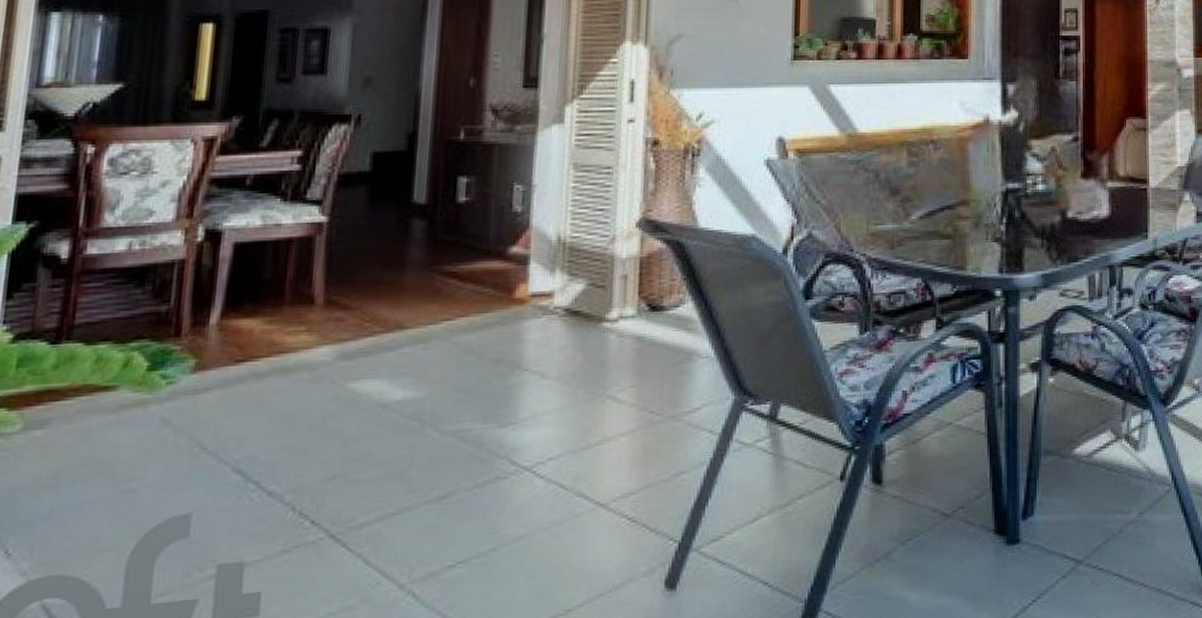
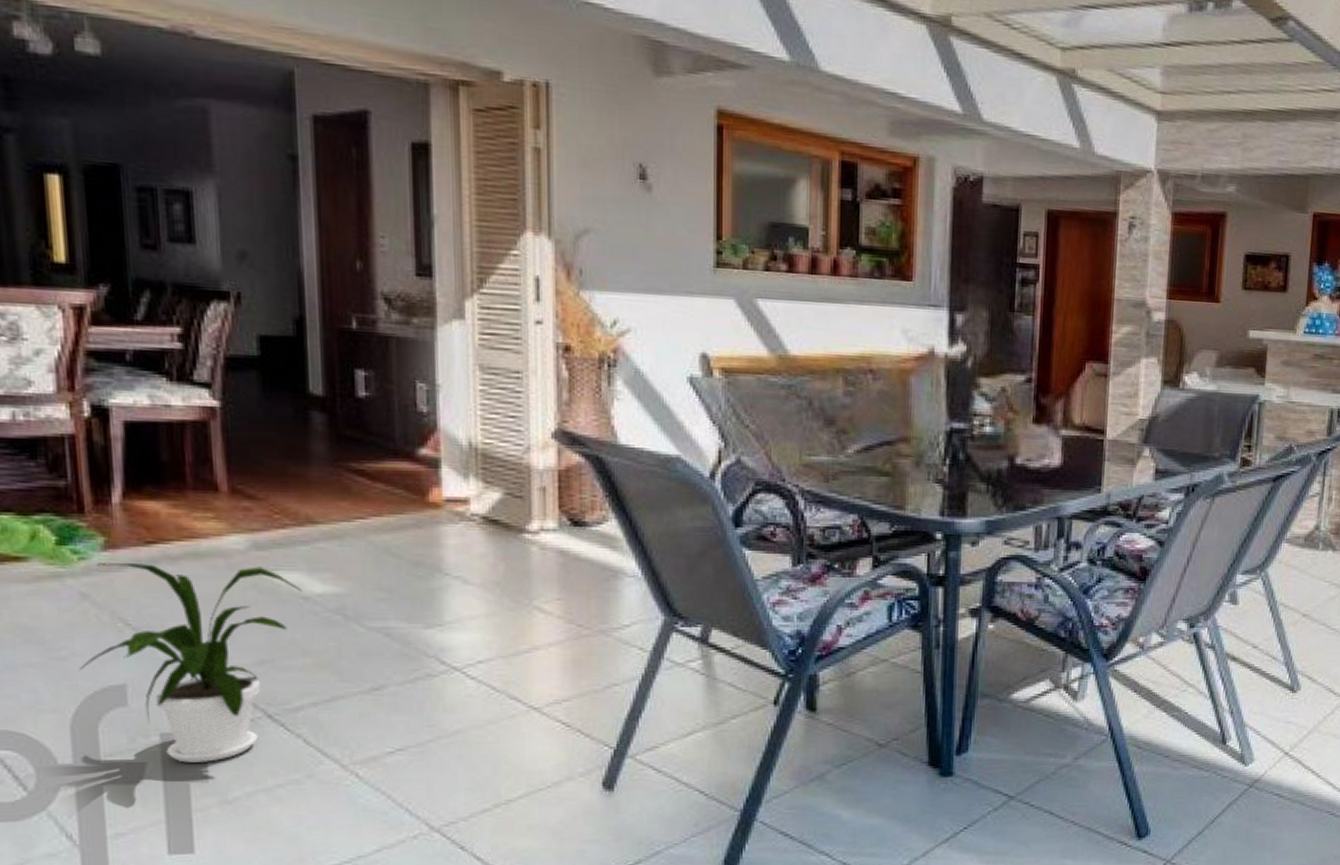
house plant: none [146,377,382,596] -> present [79,563,302,763]

